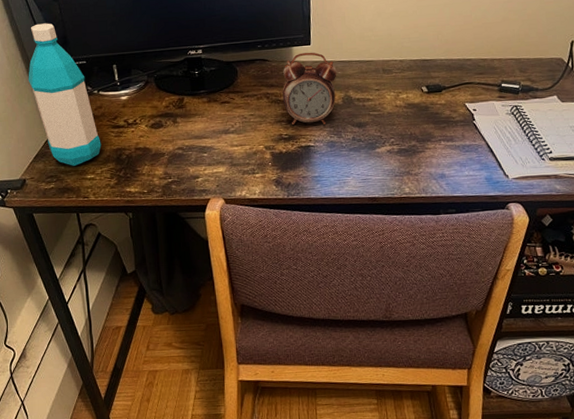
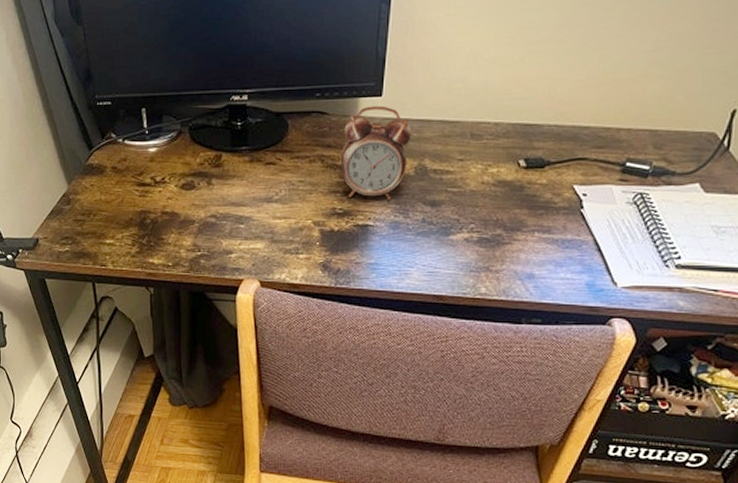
water bottle: present [28,23,102,166] -> none [45,52,124,228]

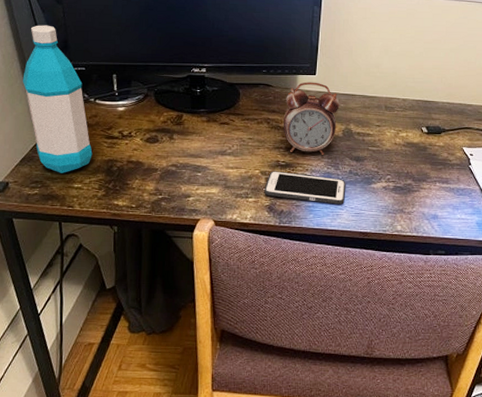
water bottle: none [45,52,124,228] -> present [22,25,93,173]
cell phone: none [317,221,418,262] -> present [264,171,346,205]

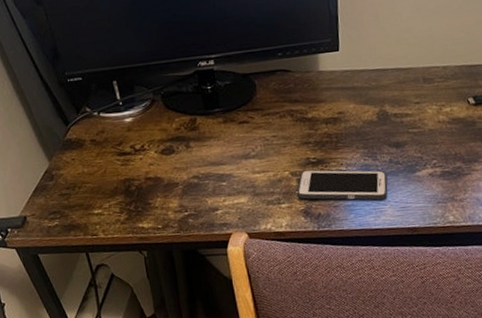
water bottle: present [22,25,93,173] -> none [14,32,107,200]
alarm clock: present [283,82,340,155] -> none [308,59,370,146]

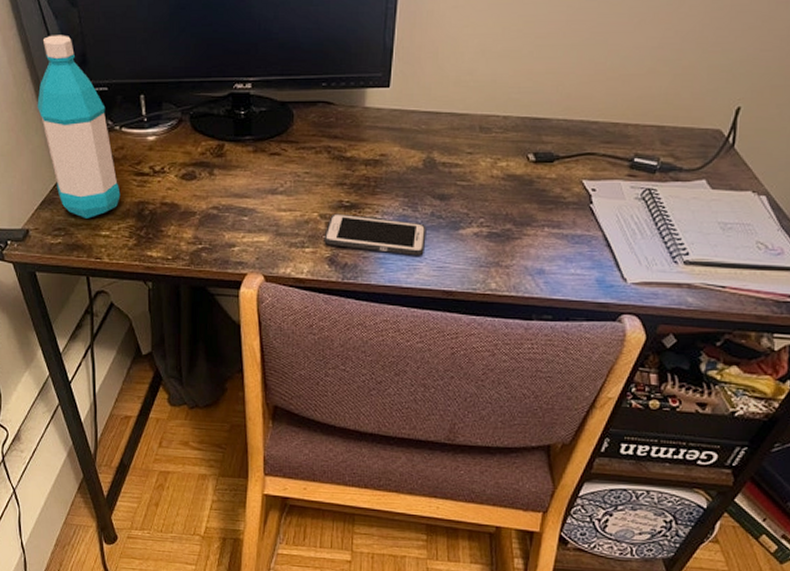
water bottle: none [14,32,107,200] -> present [37,35,121,219]

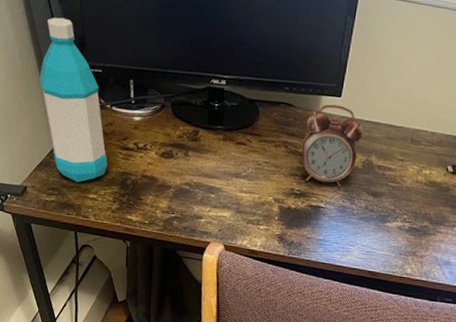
cell phone: present [324,213,427,256] -> none [276,199,360,241]
alarm clock: none [347,97,420,193] -> present [301,104,363,187]

